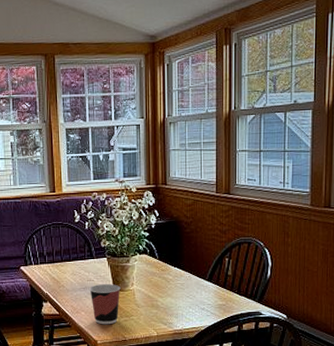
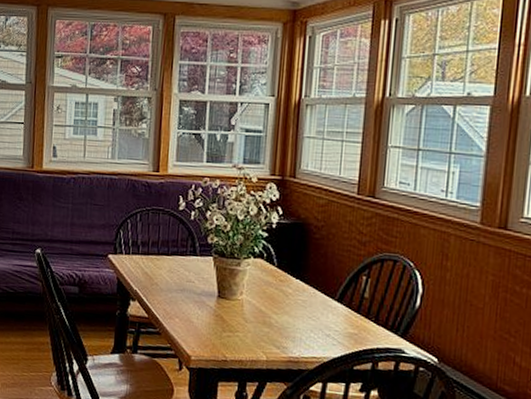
cup: present [89,284,121,325] -> none [188,287,227,339]

